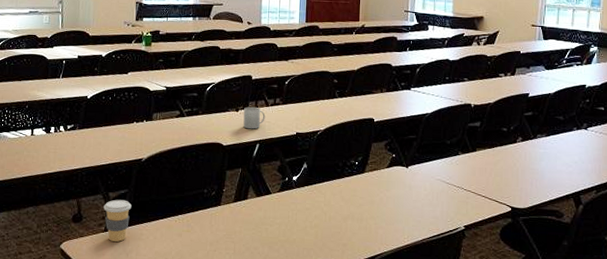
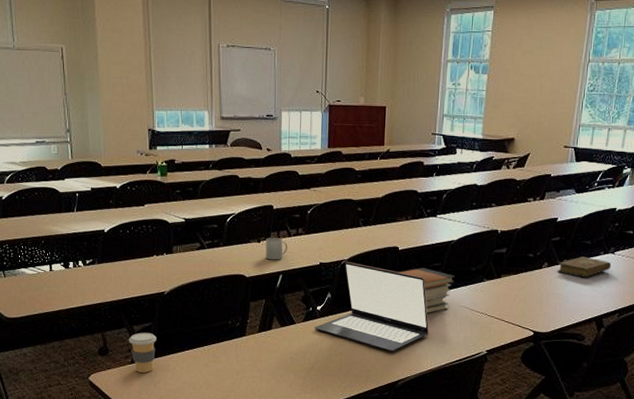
laptop: none [290,132,406,224] -> present [314,261,429,351]
book stack: none [376,140,430,187] -> present [400,268,455,314]
book: none [531,132,585,153] -> present [557,257,612,277]

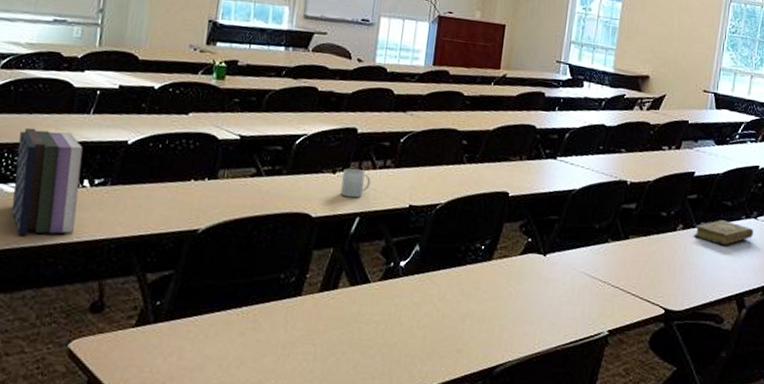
books: none [29,226,78,304] -> present [11,127,83,236]
coffee cup: present [129,332,157,373] -> none [136,283,178,341]
laptop: present [314,261,429,351] -> none [394,205,540,326]
book stack: present [400,268,455,314] -> none [508,220,574,280]

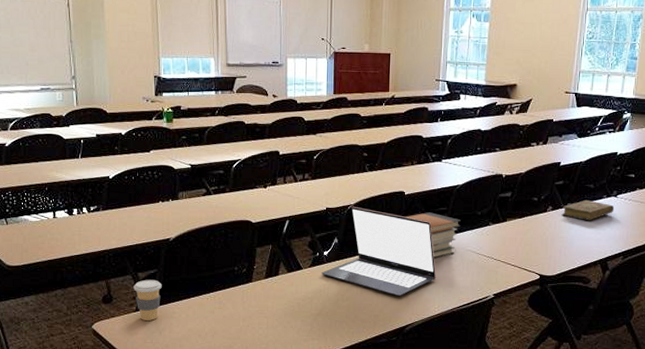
books: present [11,127,83,236] -> none [33,172,82,252]
coffee cup: none [136,283,178,341] -> present [133,279,162,321]
mug: present [340,168,371,198] -> none [272,182,294,206]
laptop: none [394,205,540,326] -> present [321,206,437,296]
book stack: none [508,220,574,280] -> present [406,212,461,258]

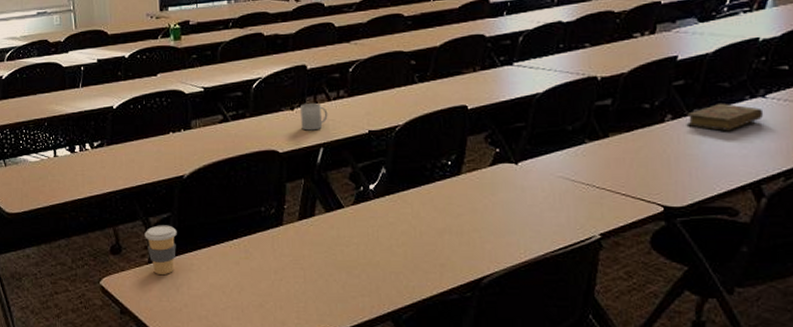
mug: none [272,182,294,206] -> present [300,102,328,131]
laptop: present [321,206,437,296] -> none [368,127,519,238]
book stack: present [406,212,461,258] -> none [472,130,545,189]

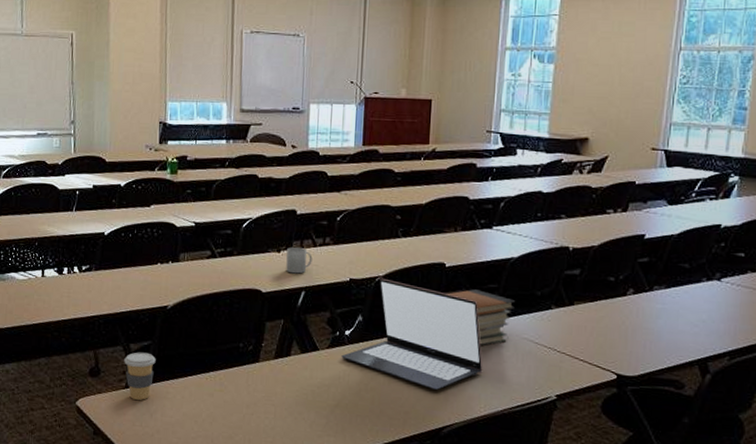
laptop: none [368,127,519,238] -> present [341,278,483,390]
book stack: none [472,130,545,189] -> present [447,289,515,346]
book: present [686,104,764,131] -> none [646,283,718,309]

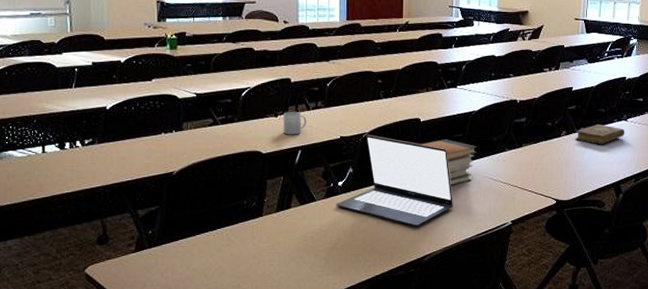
coffee cup: present [124,352,156,400] -> none [132,217,164,262]
book: none [646,283,718,309] -> present [575,125,625,144]

